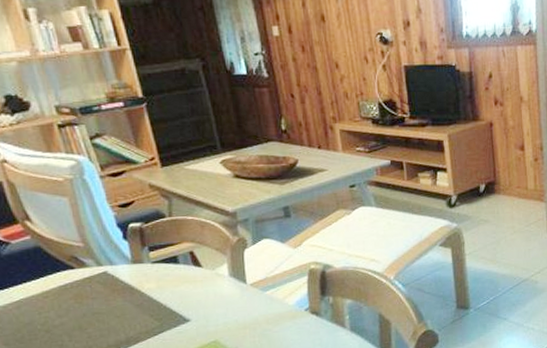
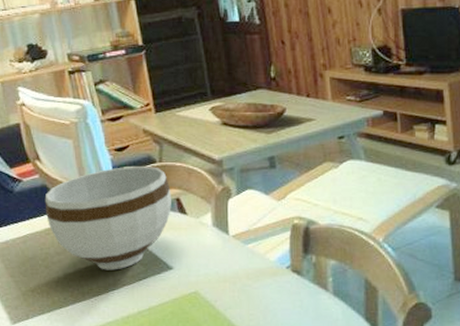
bowl: none [39,221,186,329] -> present [45,165,172,270]

